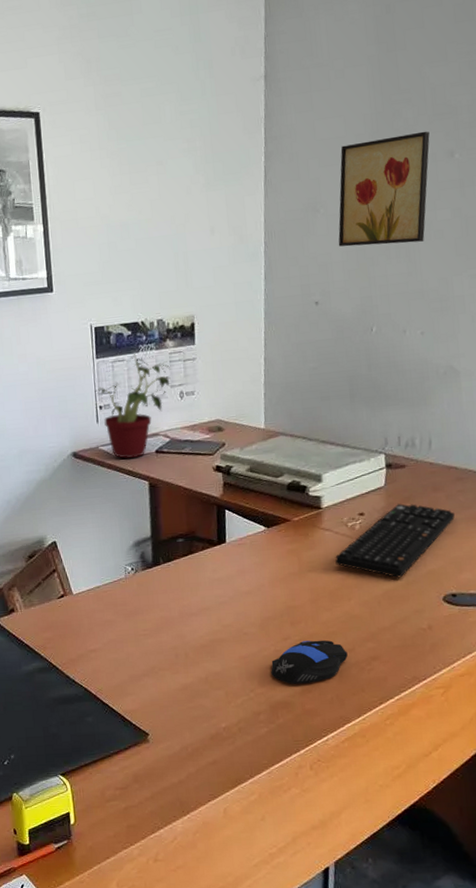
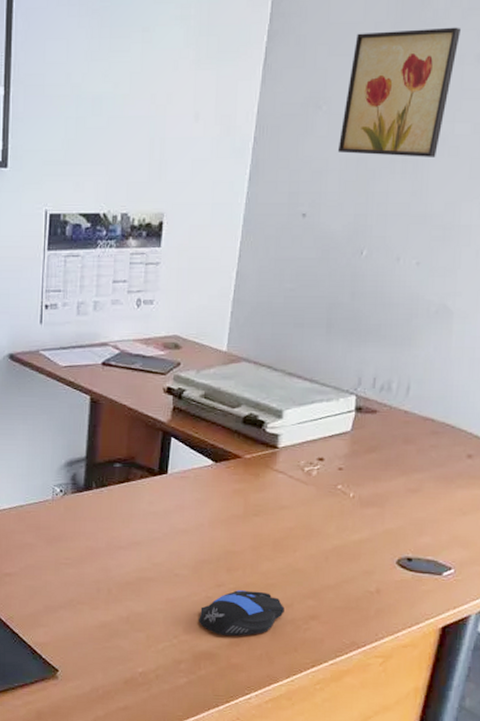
potted plant: present [95,354,171,459] -> none [42,250,129,368]
keyboard: present [335,503,455,578] -> none [285,452,423,534]

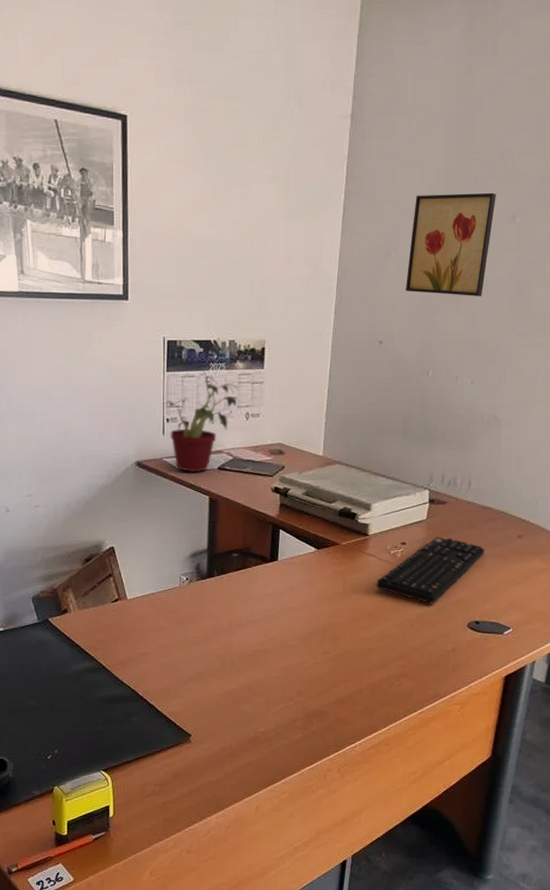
potted plant: none [42,250,129,368] -> present [163,371,238,473]
computer mouse: present [199,590,285,636] -> none [310,656,380,695]
keyboard: none [285,452,423,534] -> present [376,537,485,604]

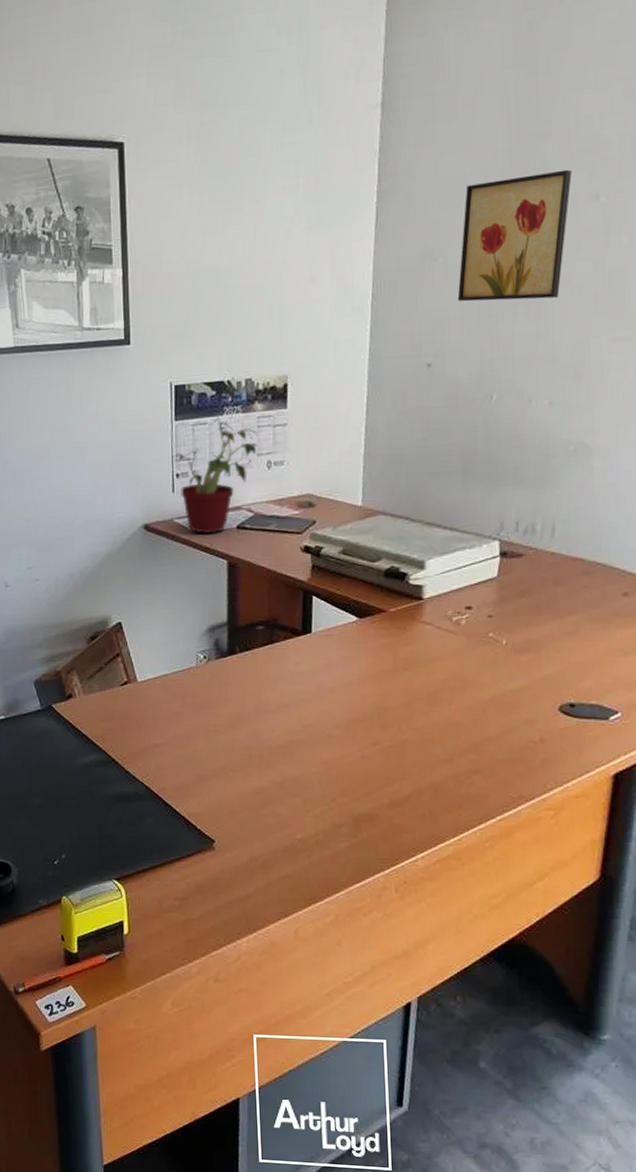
keyboard: present [376,537,485,604] -> none [436,598,578,683]

